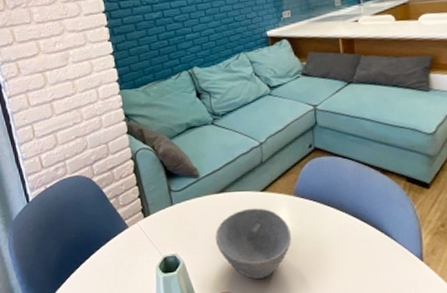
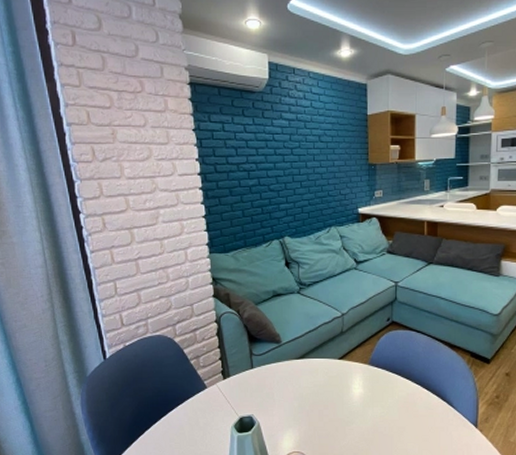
bowl: present [215,208,291,279] -> none [291,375,362,440]

